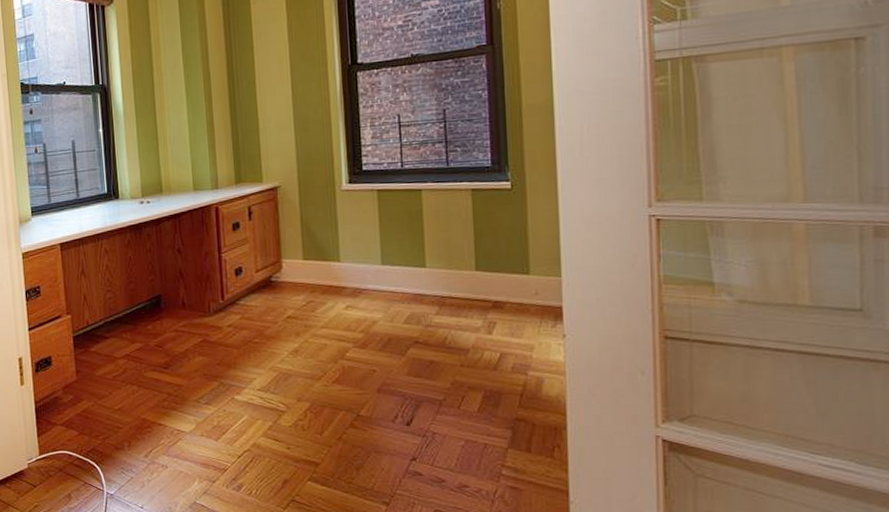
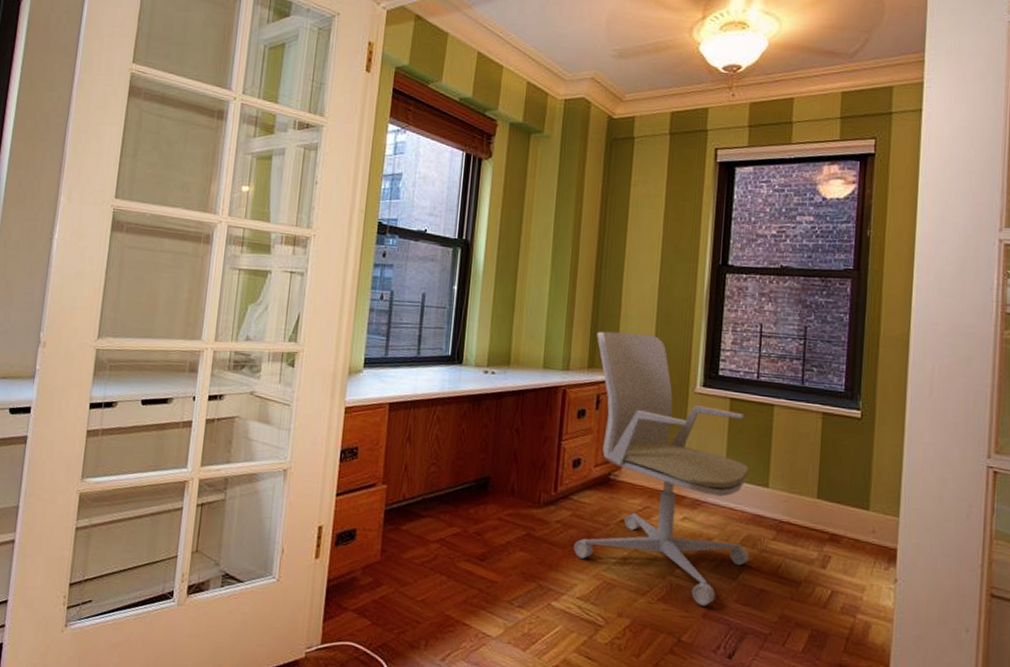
office chair: none [239,143,415,382] -> present [574,331,750,606]

